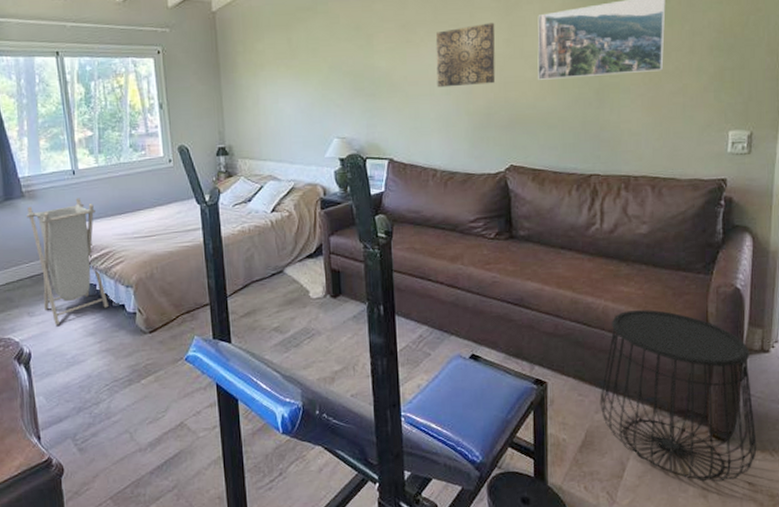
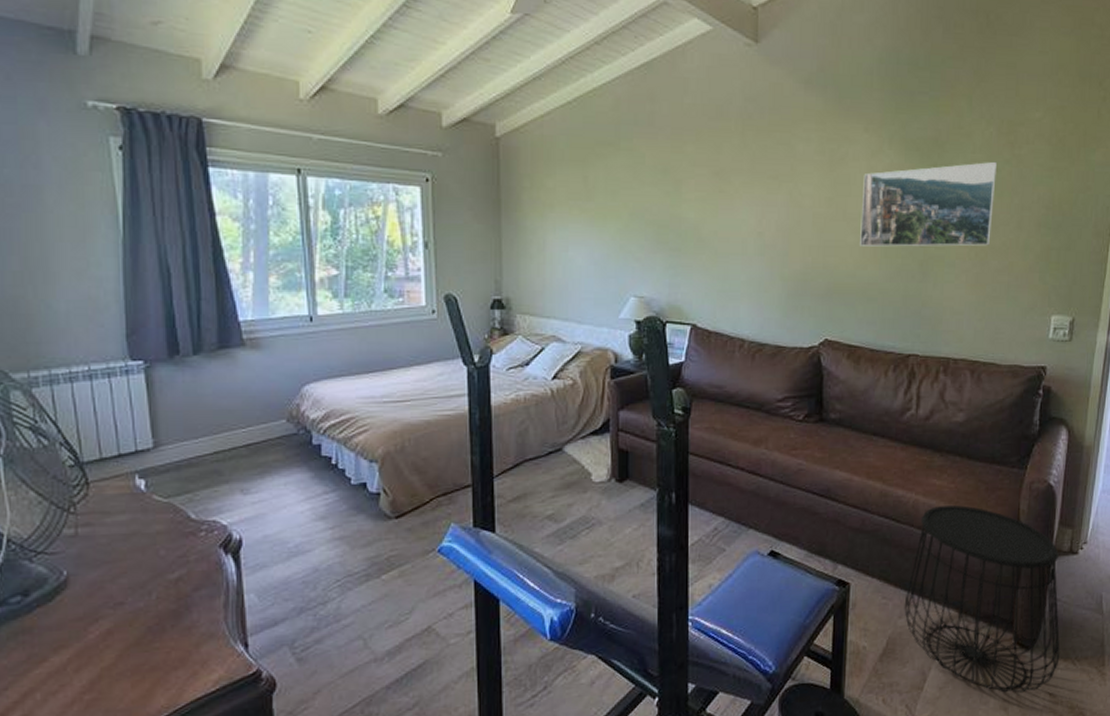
laundry hamper: present [26,198,109,326] -> none [246,350,346,506]
wall art: present [435,22,496,88] -> none [750,178,818,247]

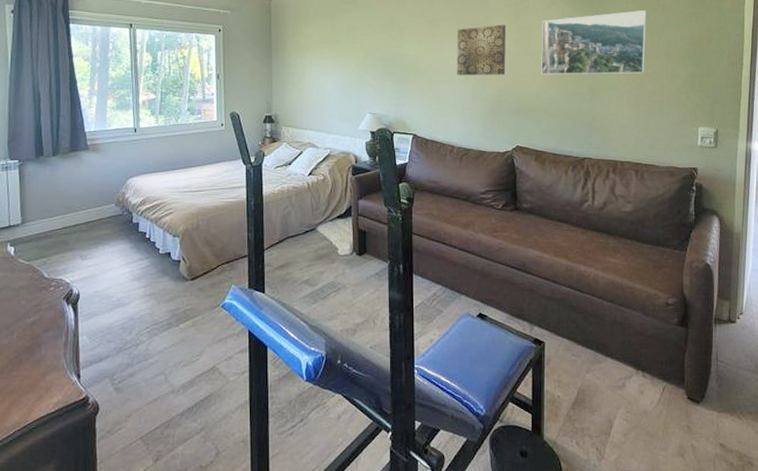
wall art: none [750,178,818,247] -> present [456,24,507,76]
side table: present [904,505,1060,693] -> none [590,280,727,442]

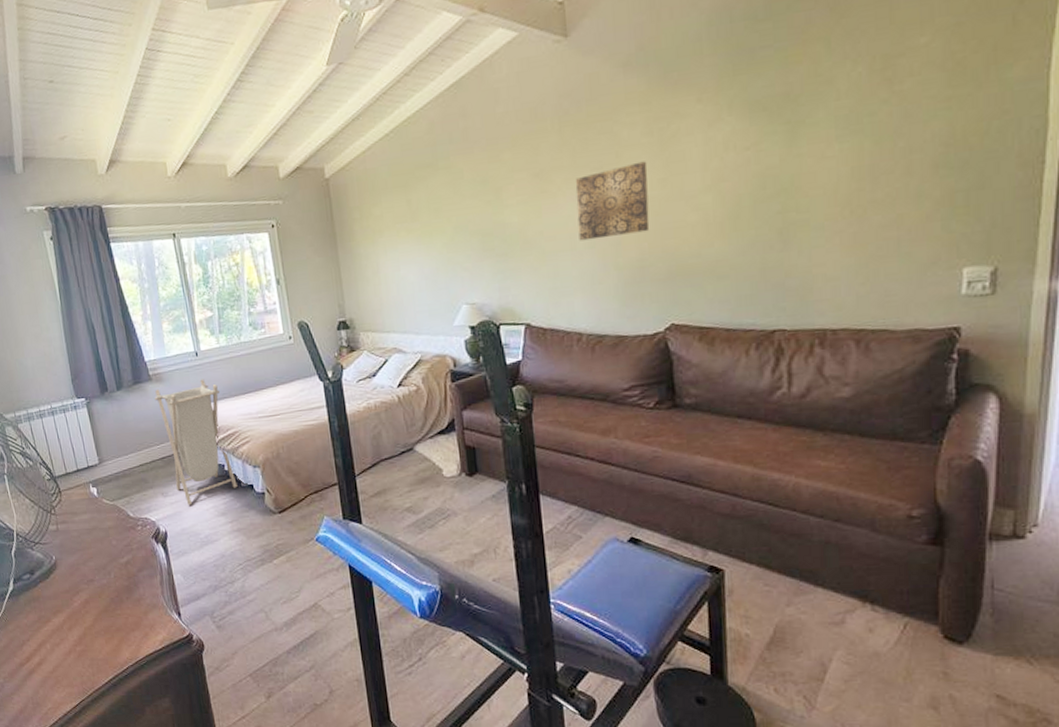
laundry hamper: none [89,153,156,269] -> present [155,379,238,506]
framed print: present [541,9,646,75] -> none [700,104,871,223]

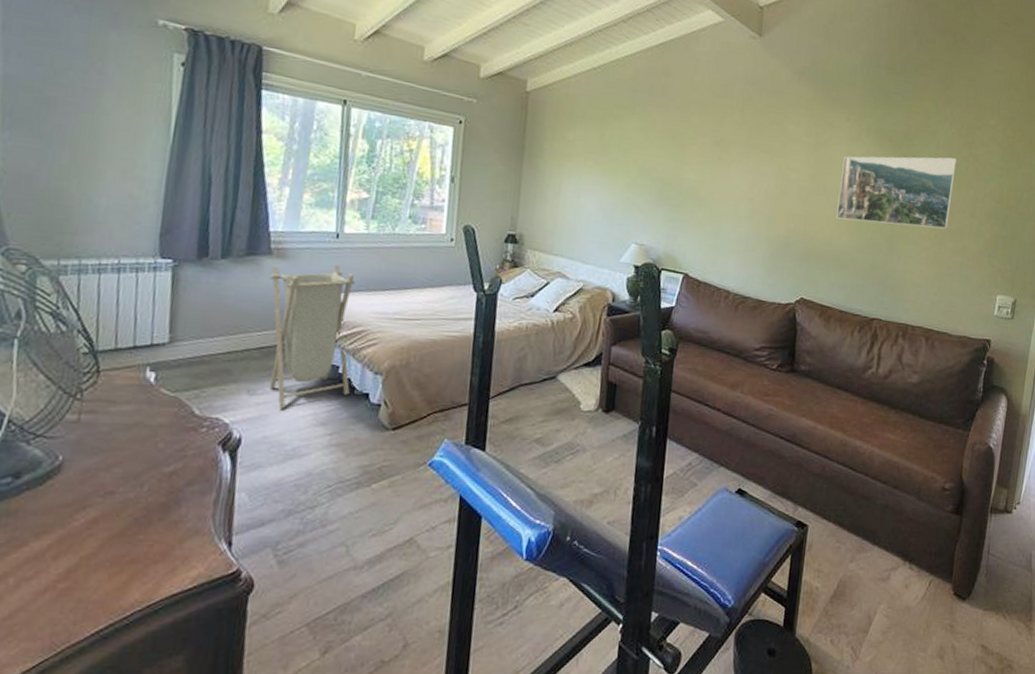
wall art: present [575,161,650,241] -> none [742,154,804,215]
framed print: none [700,104,871,223] -> present [836,156,956,230]

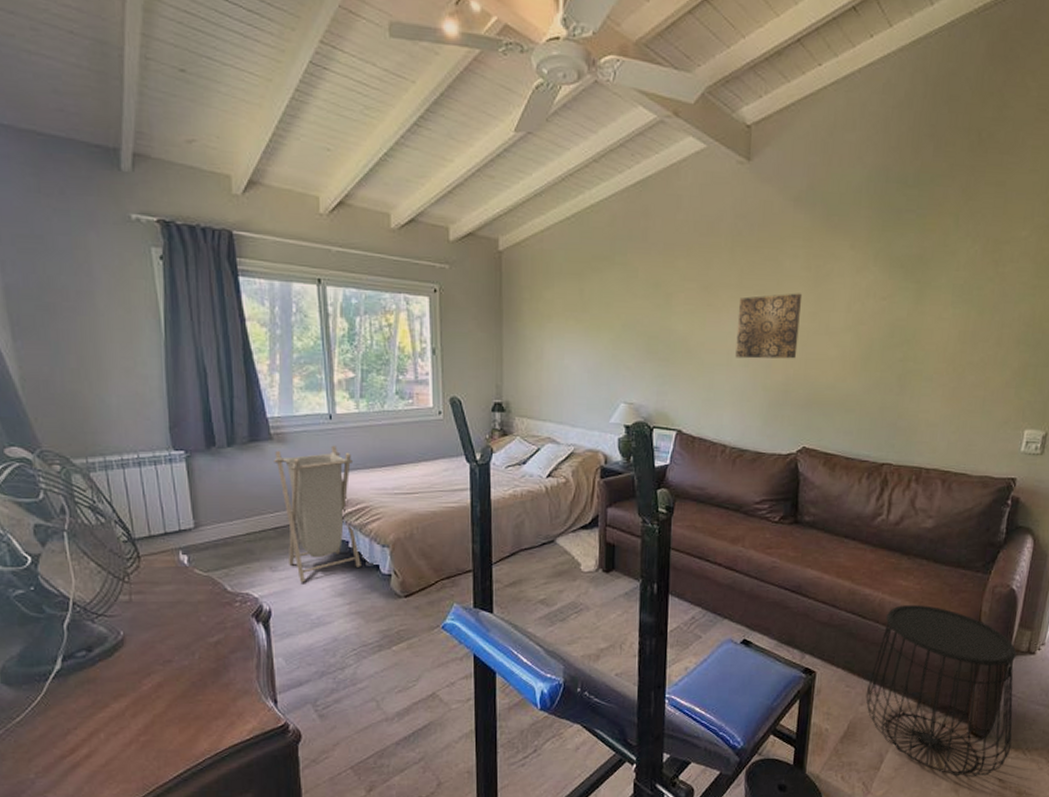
wall art: none [742,154,804,215] -> present [735,293,803,359]
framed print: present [836,156,956,230] -> none [841,279,980,362]
side table: none [855,459,995,642] -> present [865,605,1017,777]

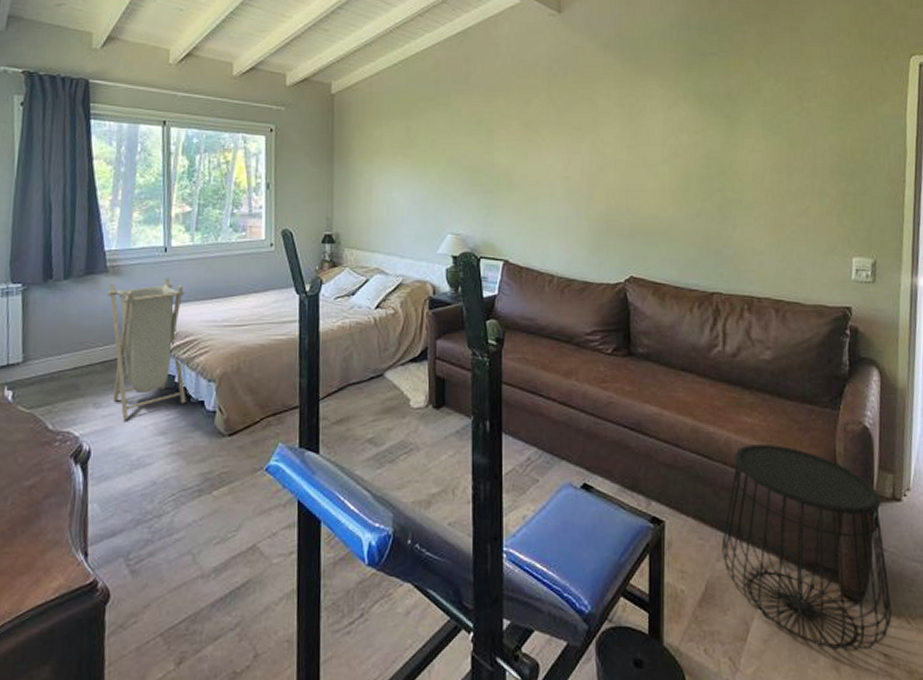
wall art: present [735,293,803,359] -> none [558,128,618,190]

